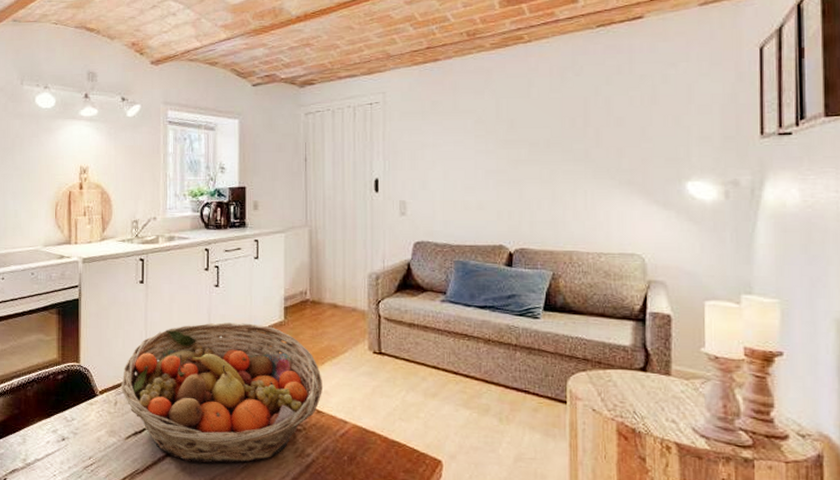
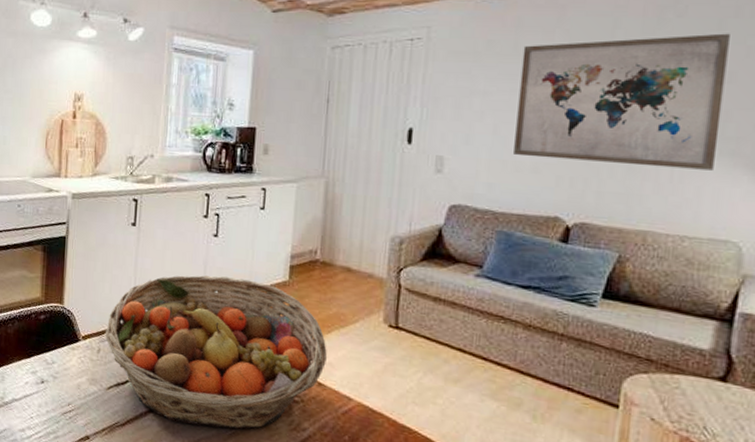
wall art: none [461,87,617,198] -> present [514,33,730,171]

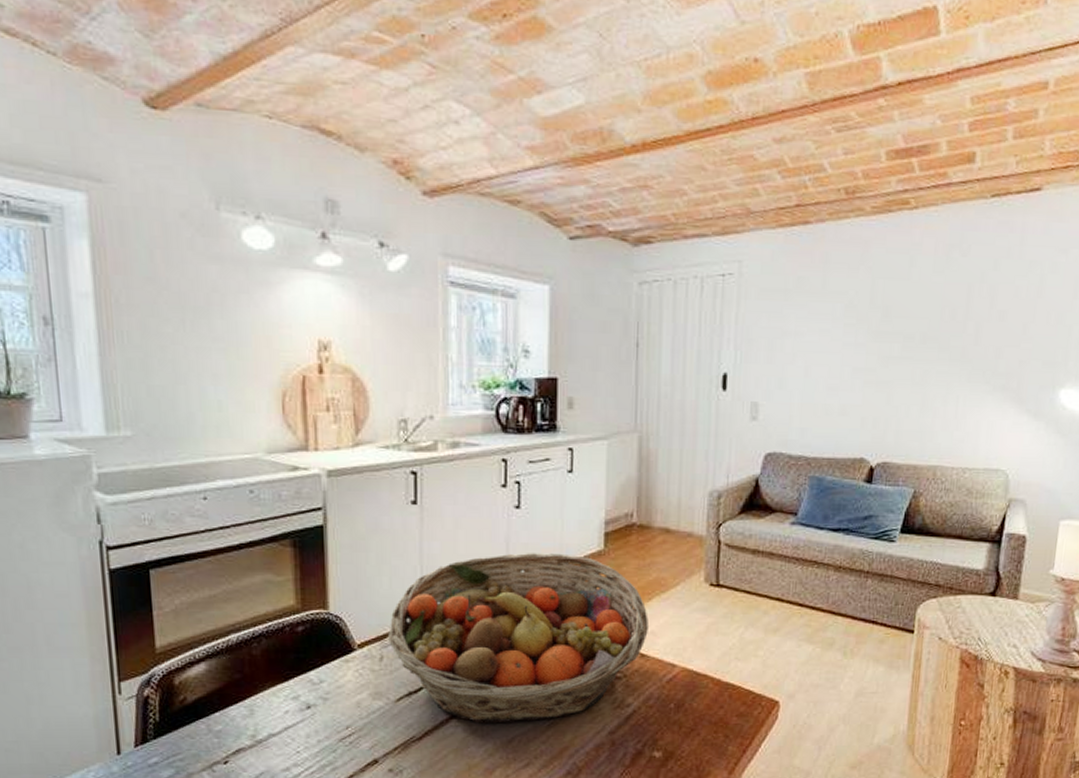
wall art: present [514,33,730,171] -> none [823,273,1003,405]

